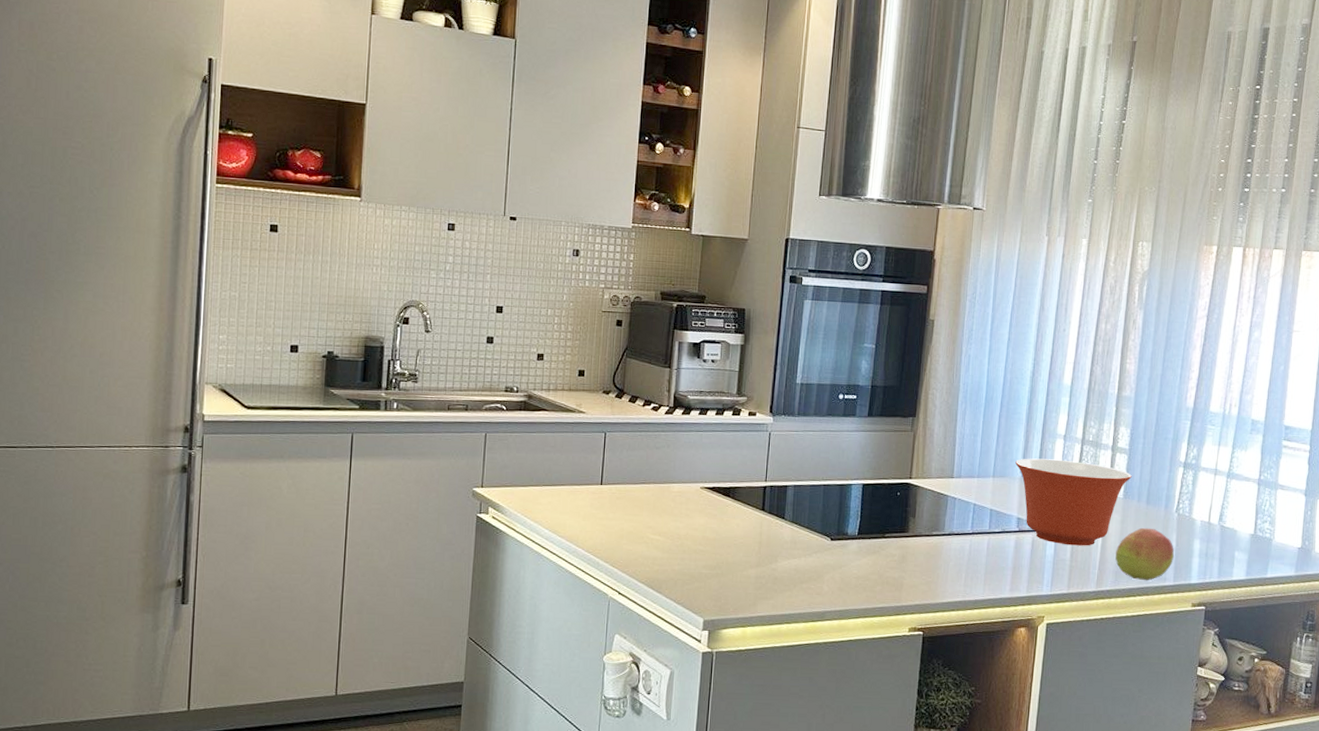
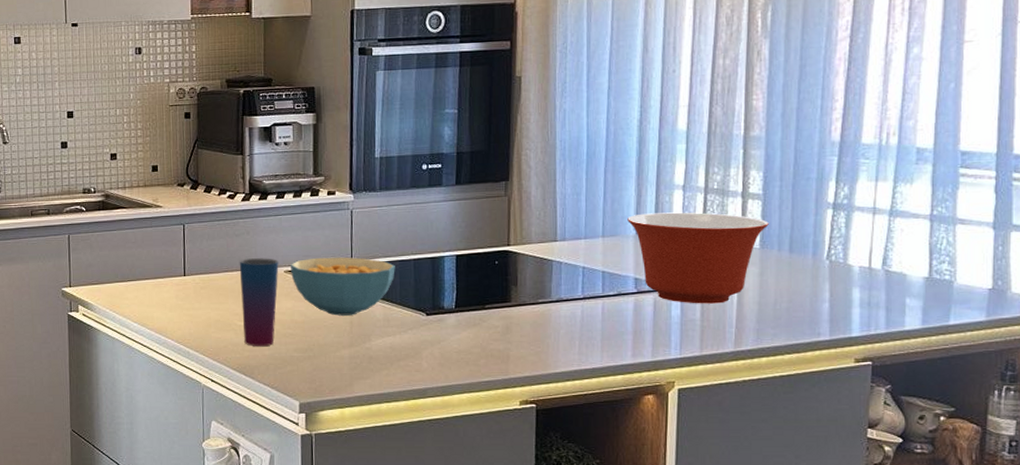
cup: none [655,472,696,561] -> present [239,258,279,346]
cereal bowl: none [707,476,806,536] -> present [291,257,395,316]
fruit: present [1115,527,1174,581] -> none [755,278,828,338]

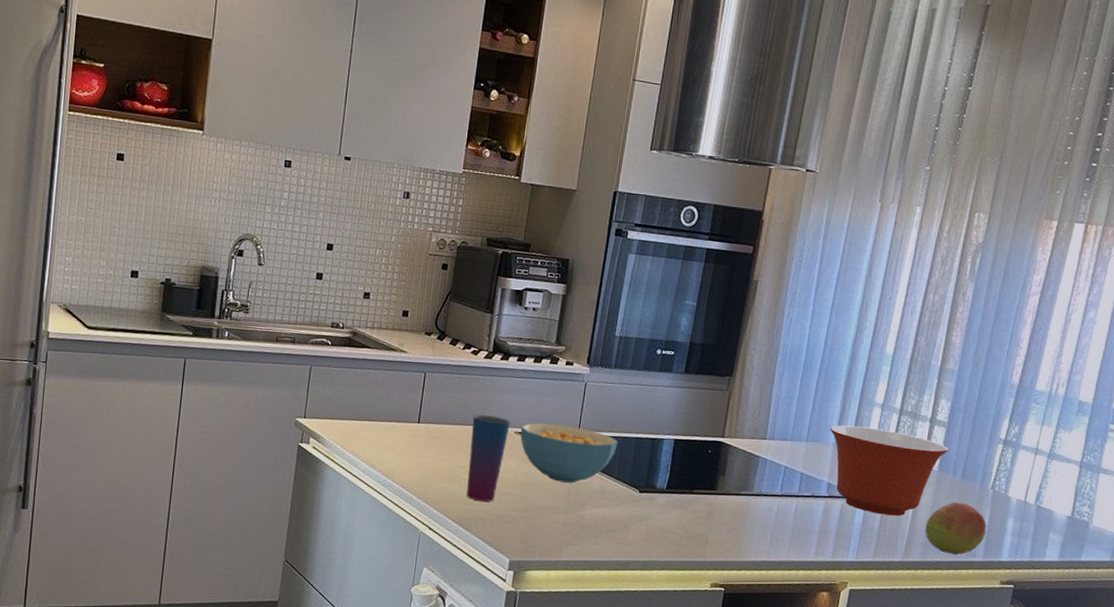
fruit: none [755,278,828,338] -> present [925,501,987,556]

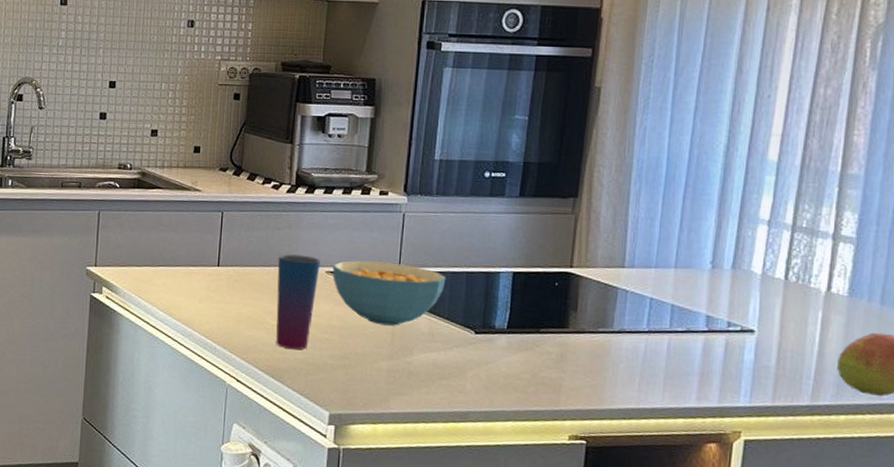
mixing bowl: present [830,425,949,517] -> none [704,246,860,352]

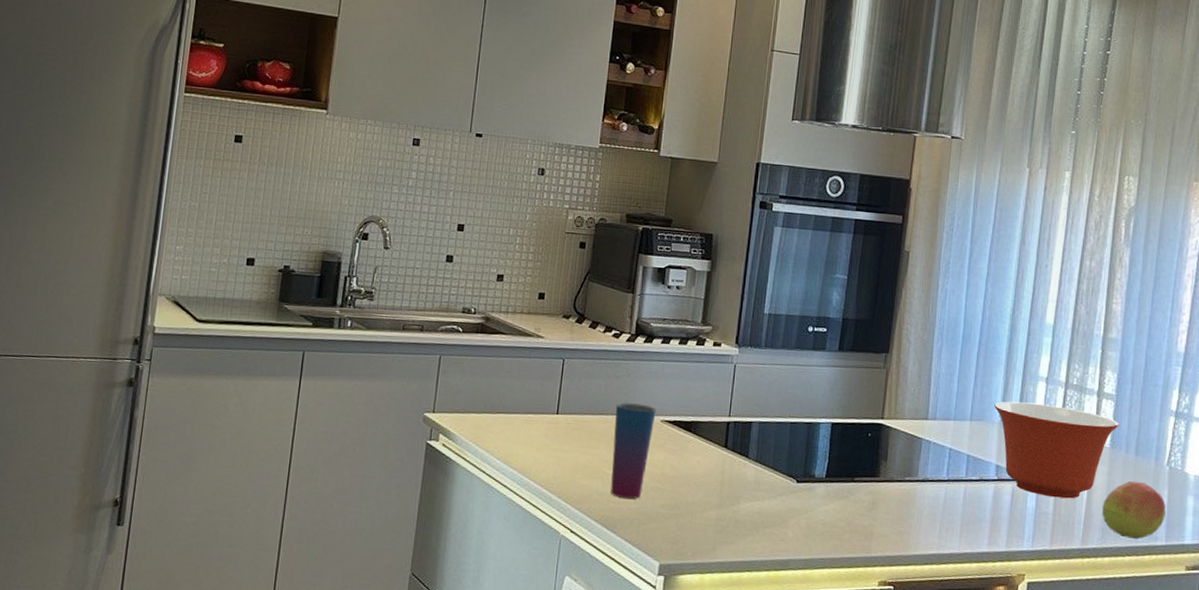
cereal bowl: present [332,260,446,326] -> none [667,409,772,475]
mixing bowl: none [704,246,860,352] -> present [994,401,1119,499]

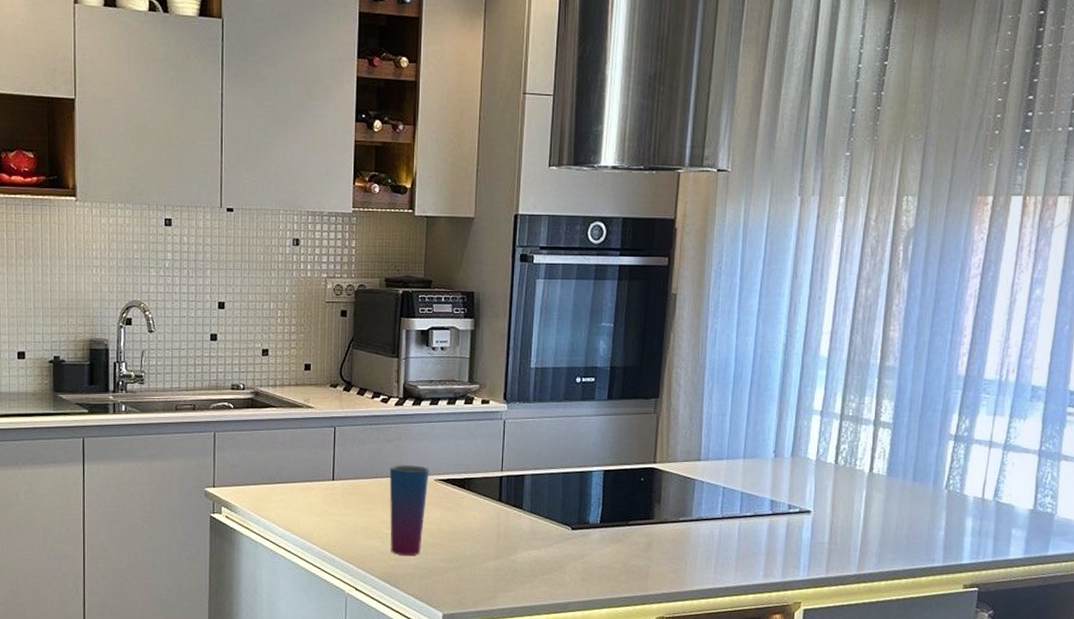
mixing bowl: present [994,401,1119,499] -> none [768,437,896,528]
fruit: present [1102,480,1166,540] -> none [878,506,944,563]

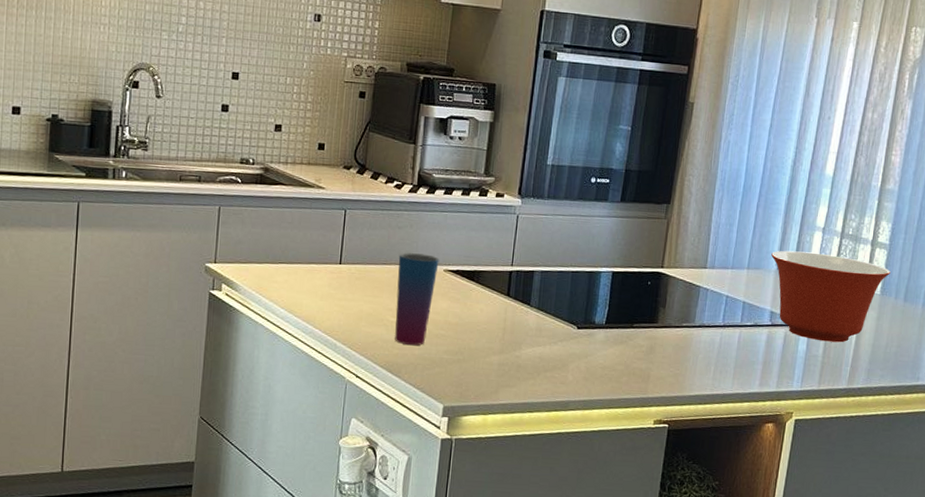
mixing bowl: none [768,437,896,528] -> present [771,250,891,343]

